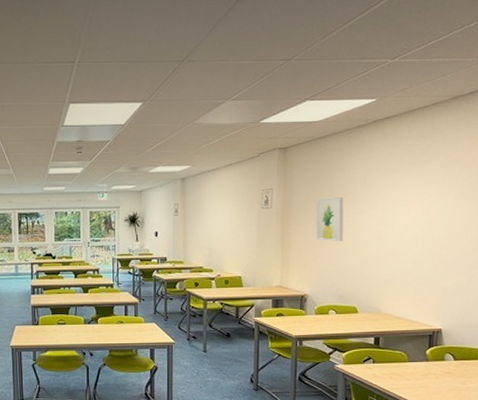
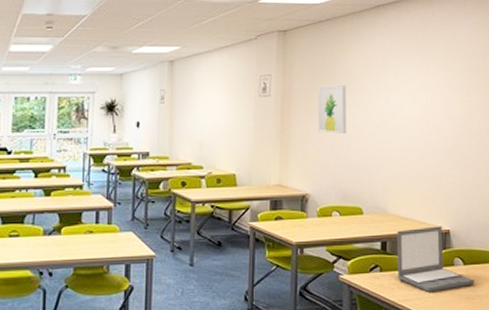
laptop: none [389,325,464,383] -> present [397,226,474,293]

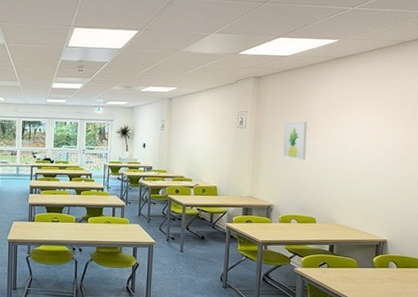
laptop: present [397,226,474,293] -> none [341,236,405,287]

